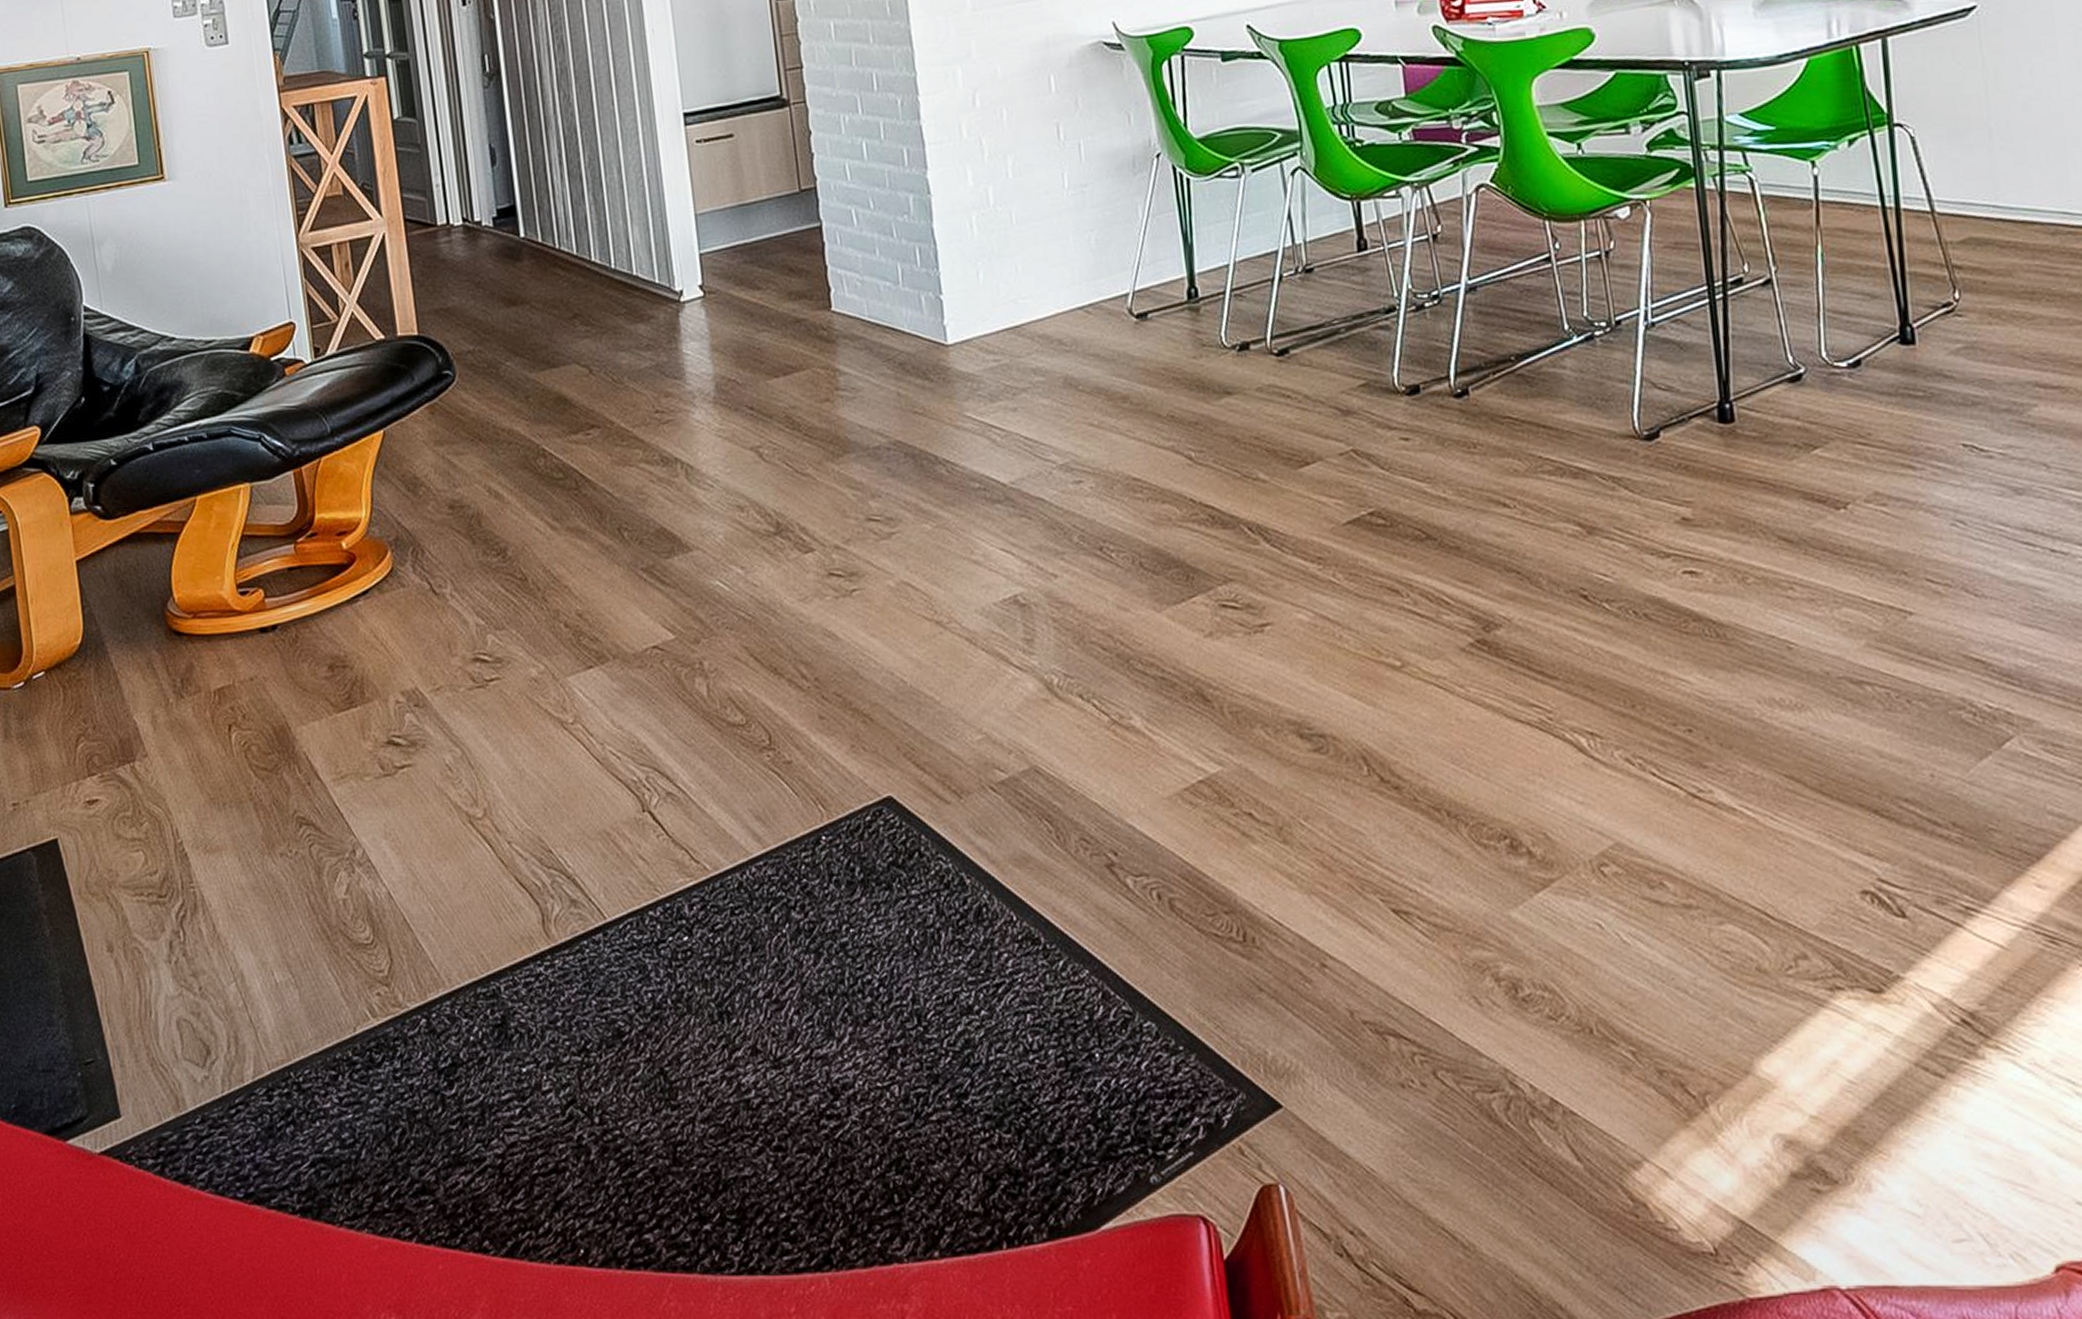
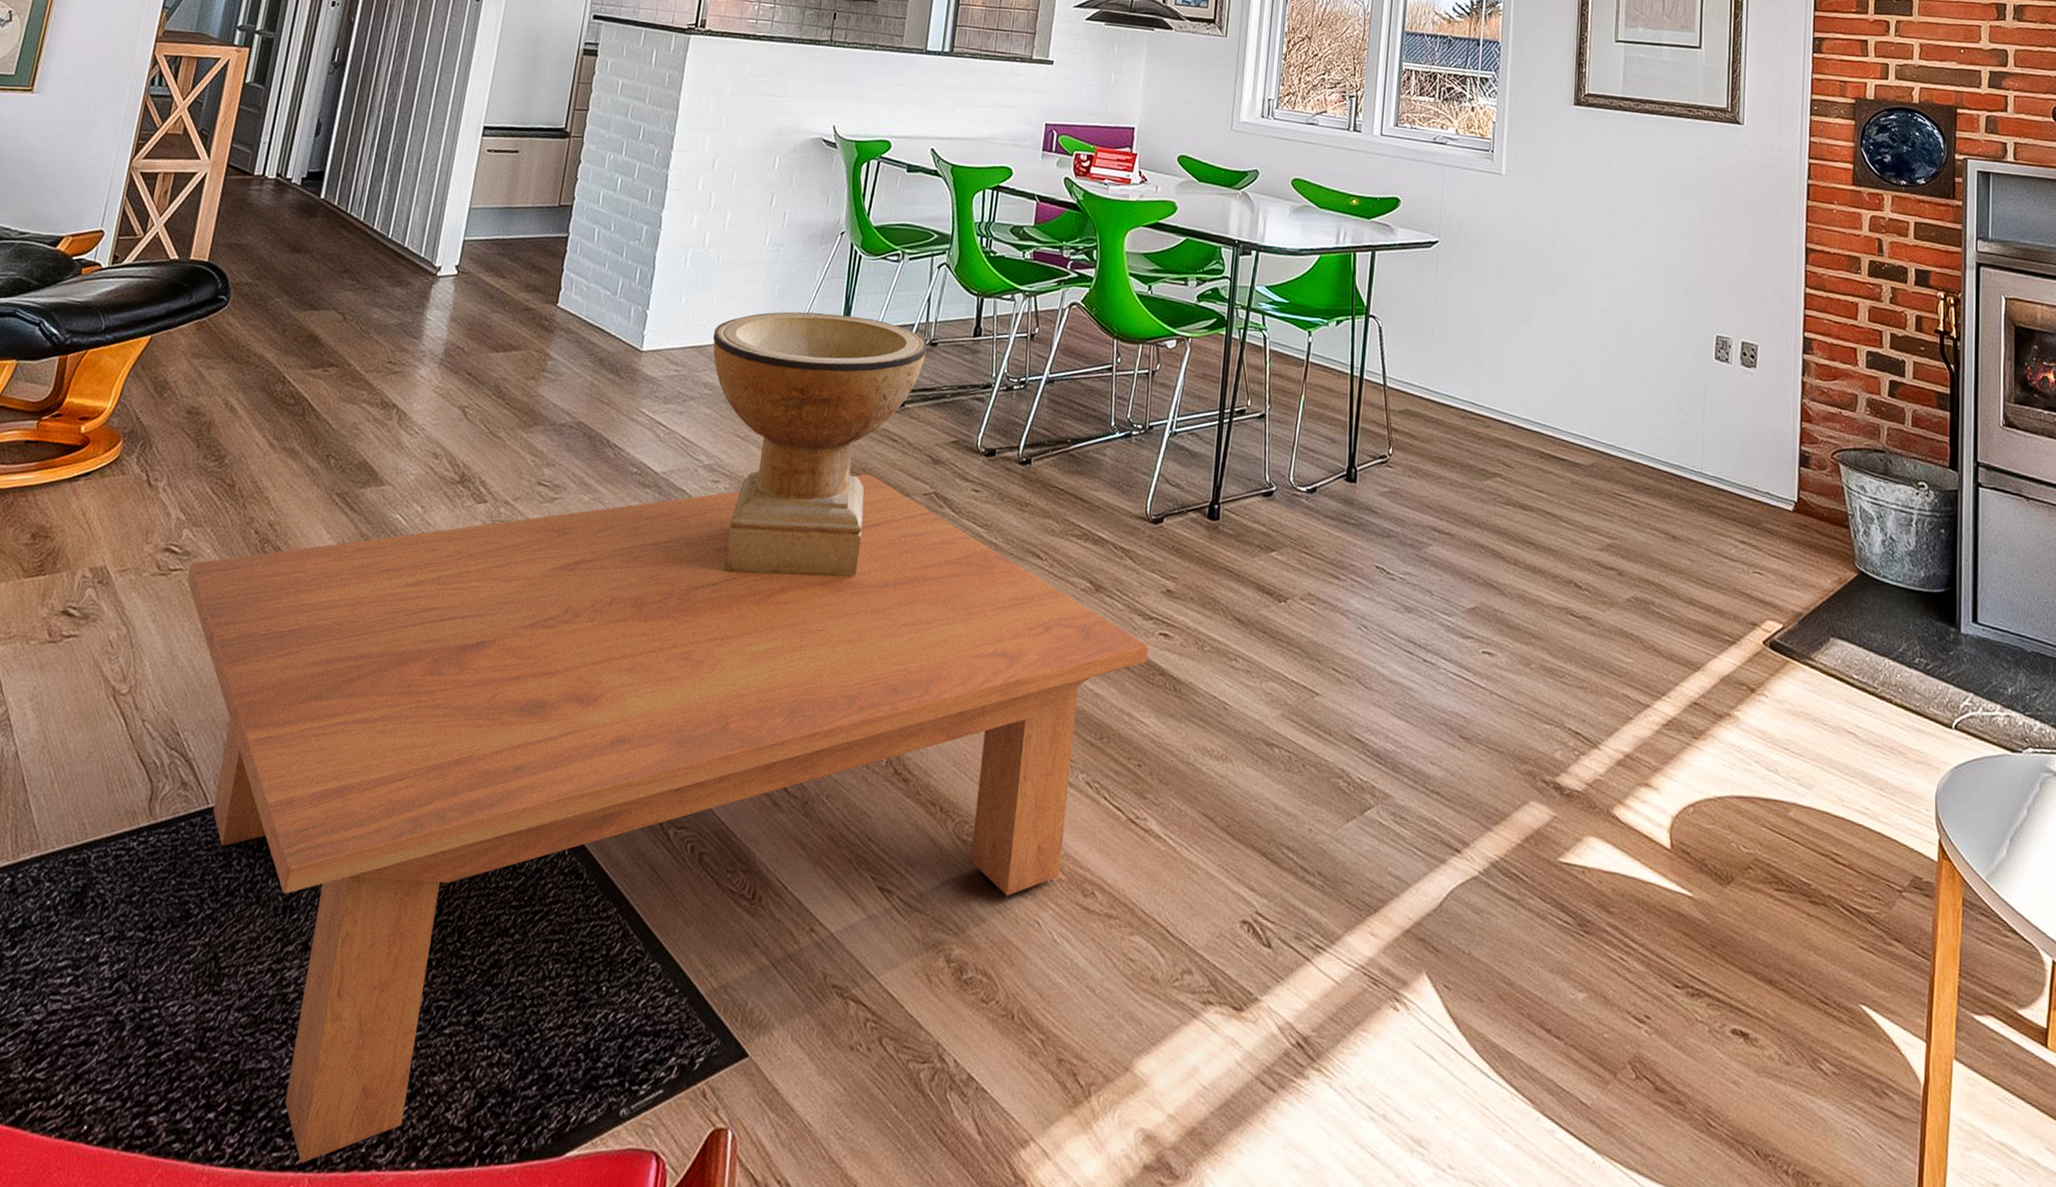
coffee table: none [506,442,1674,1264] -> present [187,474,1149,1164]
decorative bowl: none [1029,254,1302,584] -> present [713,311,927,578]

